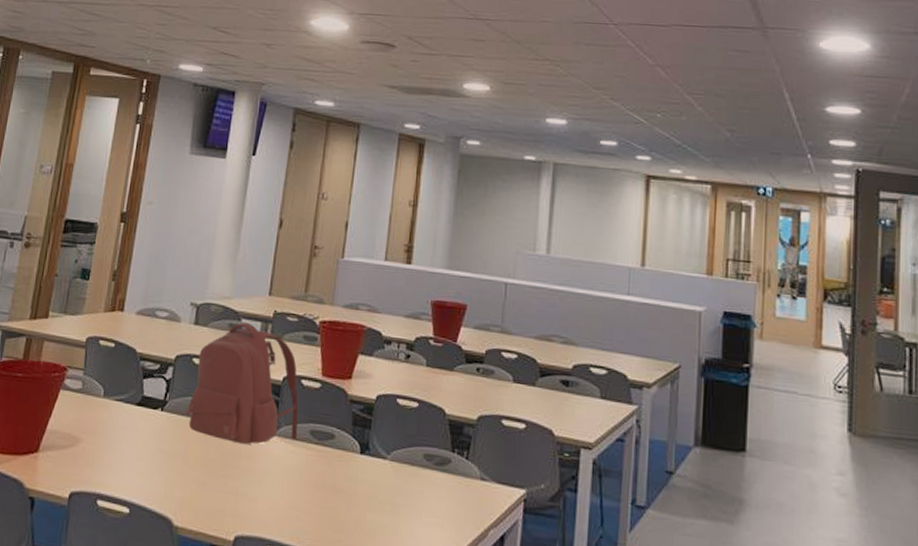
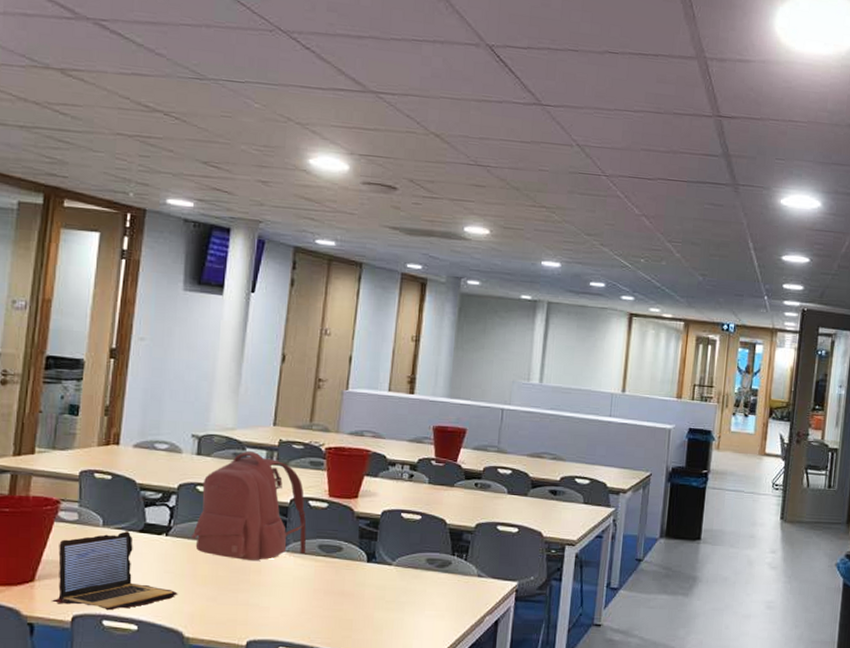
laptop: none [52,402,171,490] -> present [51,530,179,611]

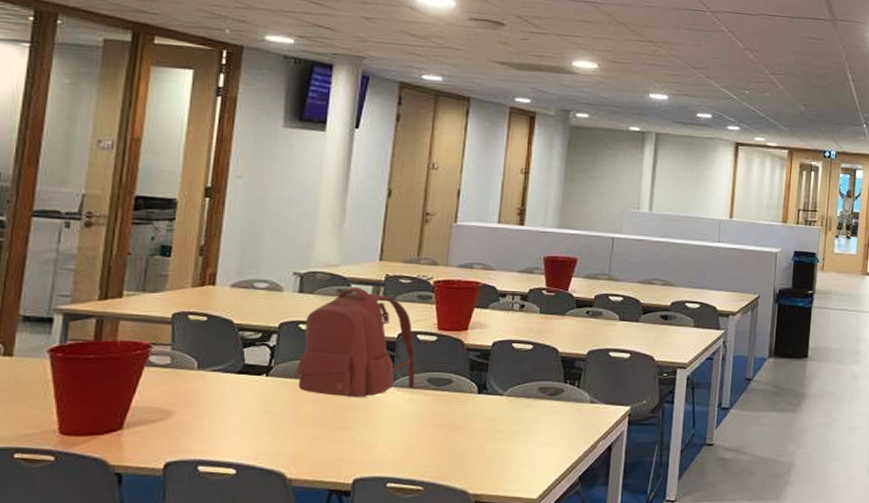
laptop: present [51,530,179,611] -> none [141,372,281,456]

